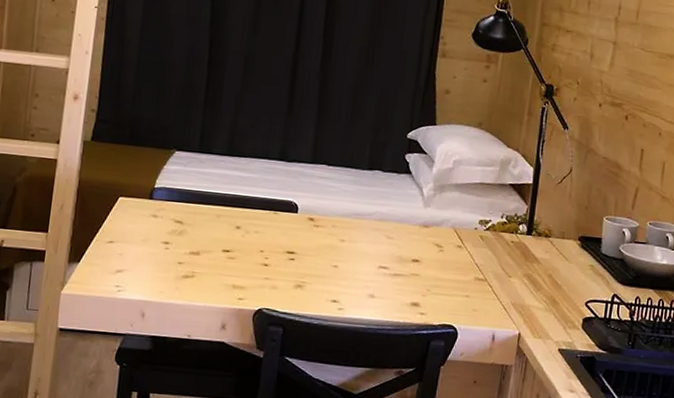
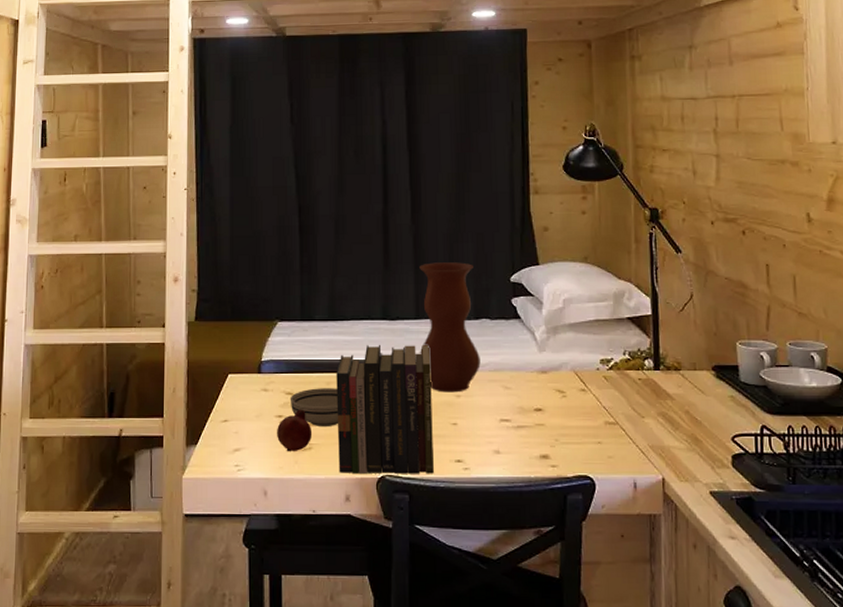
fruit: none [161,238,196,279] -> present [277,409,311,452]
bowl: none [178,219,227,258] -> present [290,388,338,428]
books: none [218,183,321,311] -> present [336,344,434,475]
vase: none [310,111,374,237] -> present [418,262,481,393]

